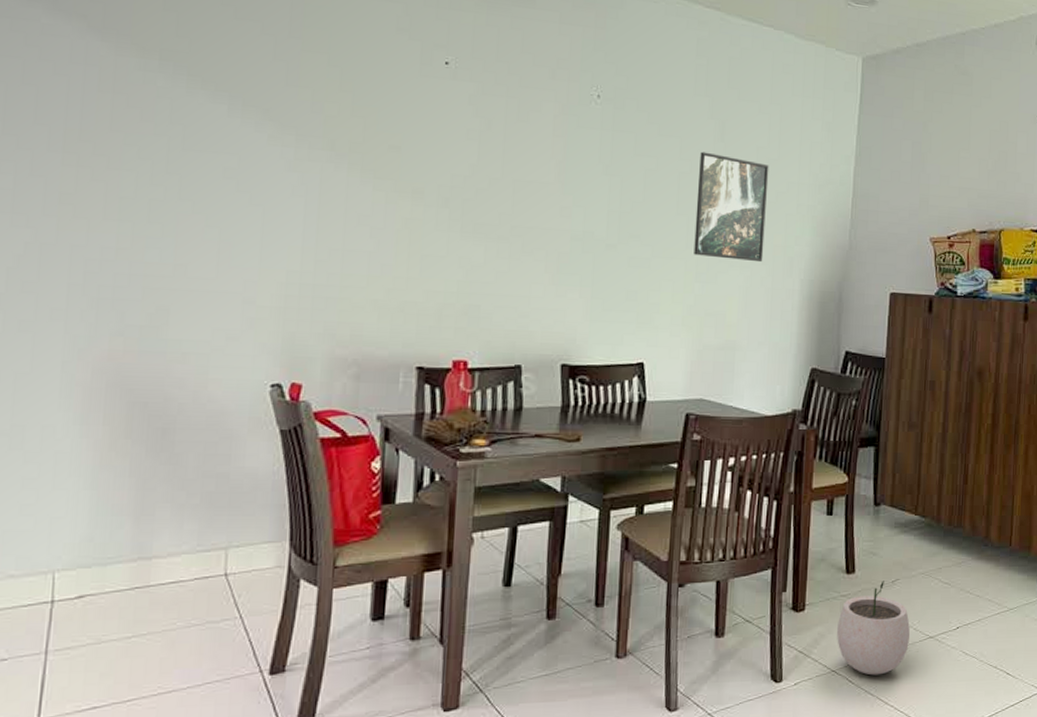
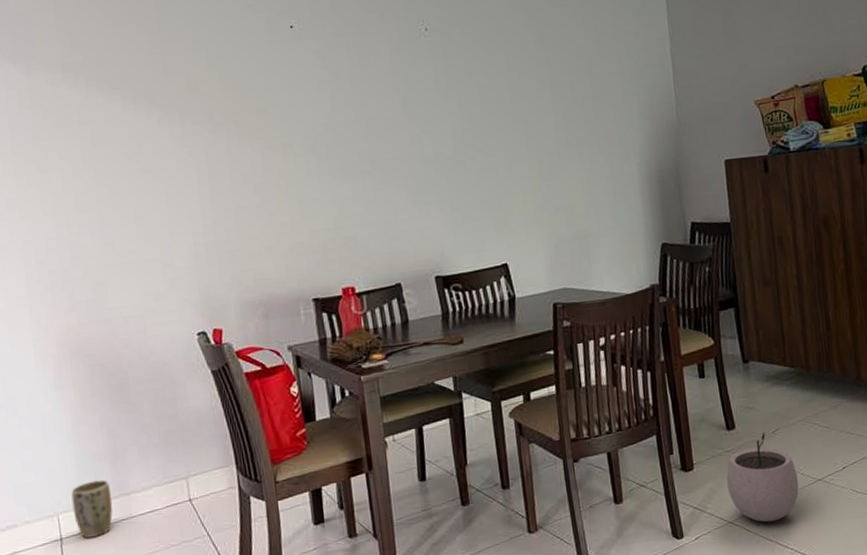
plant pot: none [74,537,129,604] -> present [71,479,113,539]
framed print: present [694,151,769,263] -> none [525,60,600,158]

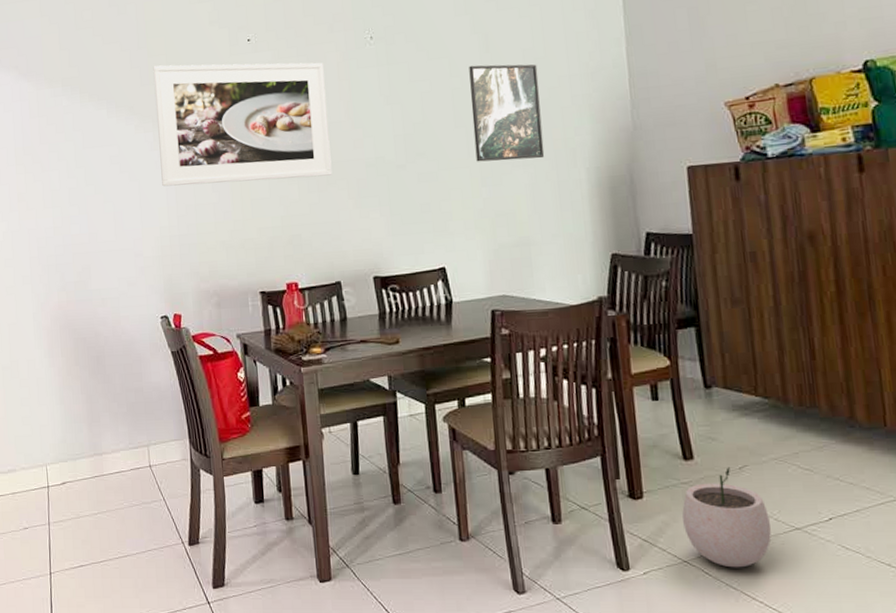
plant pot: present [71,479,113,539] -> none [57,439,89,489]
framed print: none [178,51,389,188] -> present [153,62,332,187]
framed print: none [525,60,600,158] -> present [469,64,545,162]

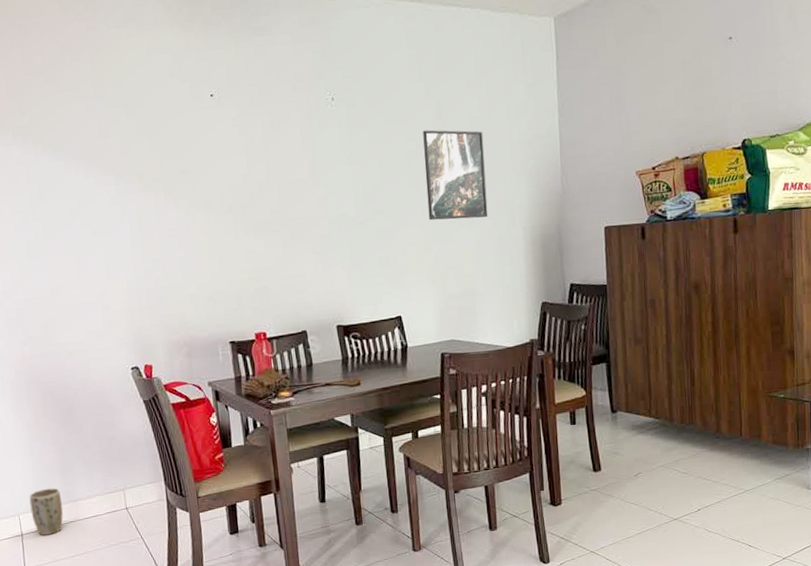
plant pot: none [57,439,89,489] -> present [29,488,63,535]
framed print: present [153,62,332,187] -> none [112,117,297,241]
plant pot: present [682,467,772,568] -> none [591,475,657,554]

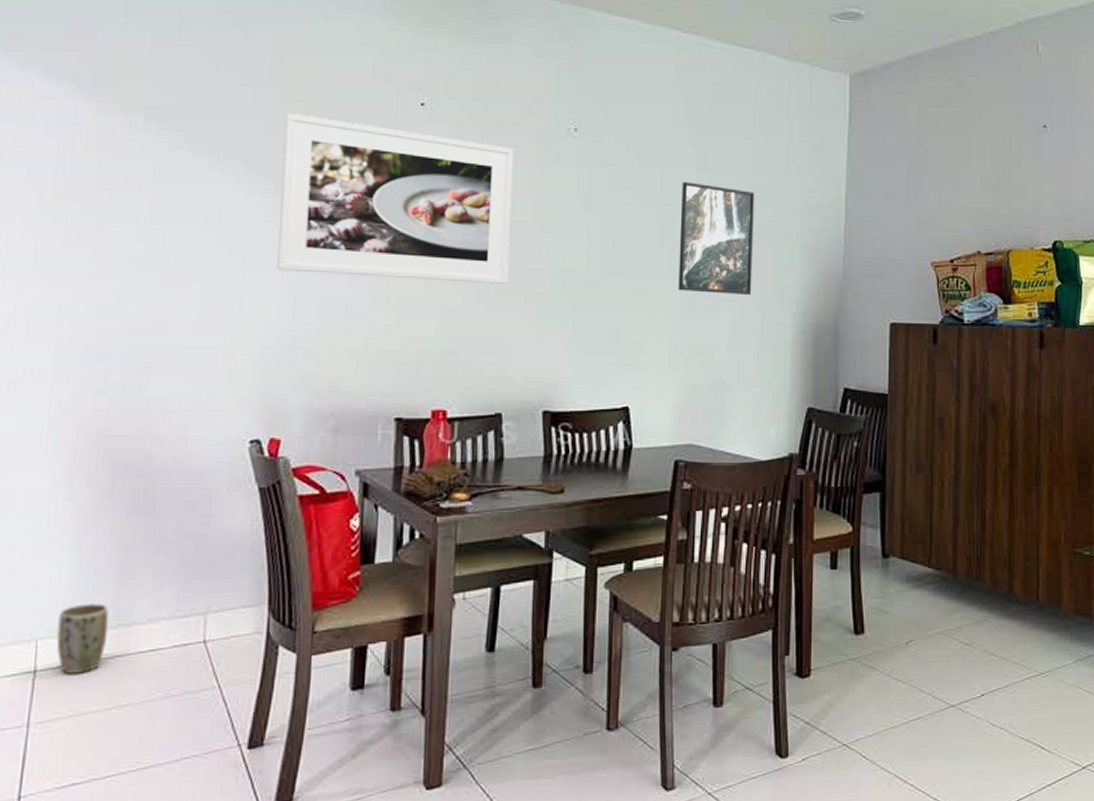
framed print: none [112,117,297,241] -> present [277,113,514,284]

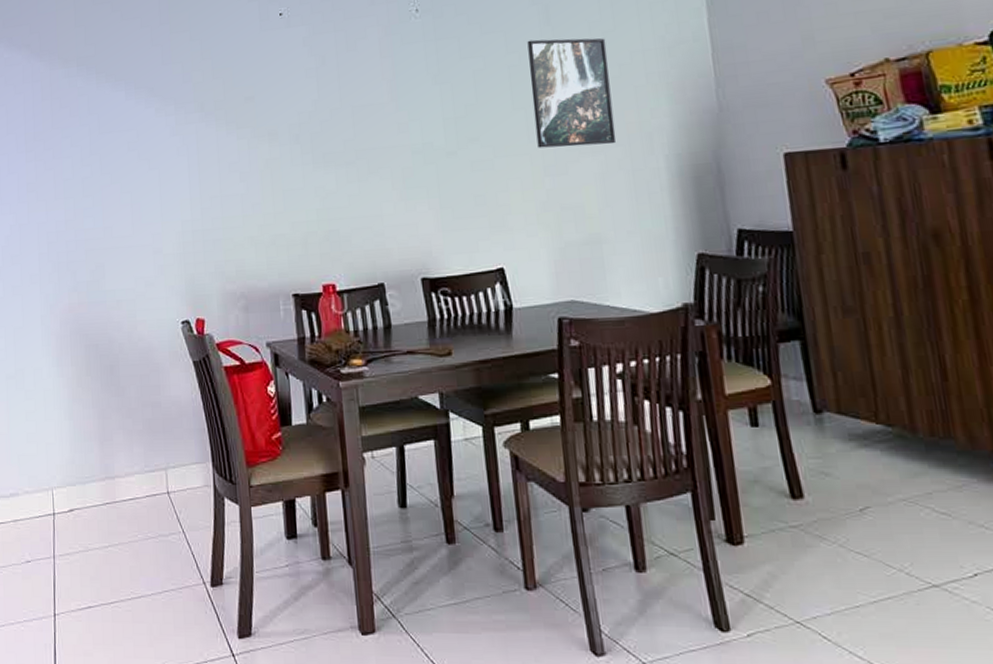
plant pot: present [56,603,109,674] -> none [64,460,99,517]
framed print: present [277,113,514,284] -> none [175,38,374,176]

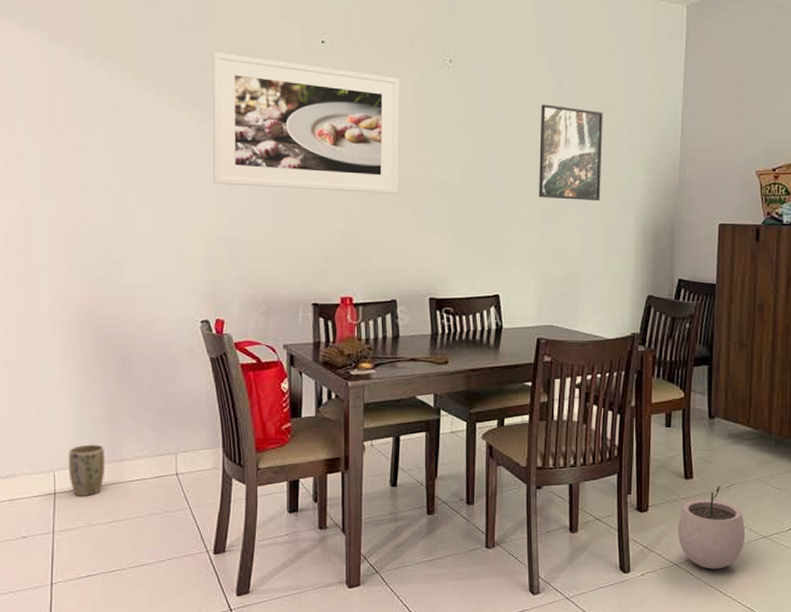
plant pot: none [64,460,99,517] -> present [68,444,105,496]
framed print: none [175,38,374,176] -> present [212,52,399,193]
plant pot: none [792,508,903,632] -> present [678,486,746,570]

